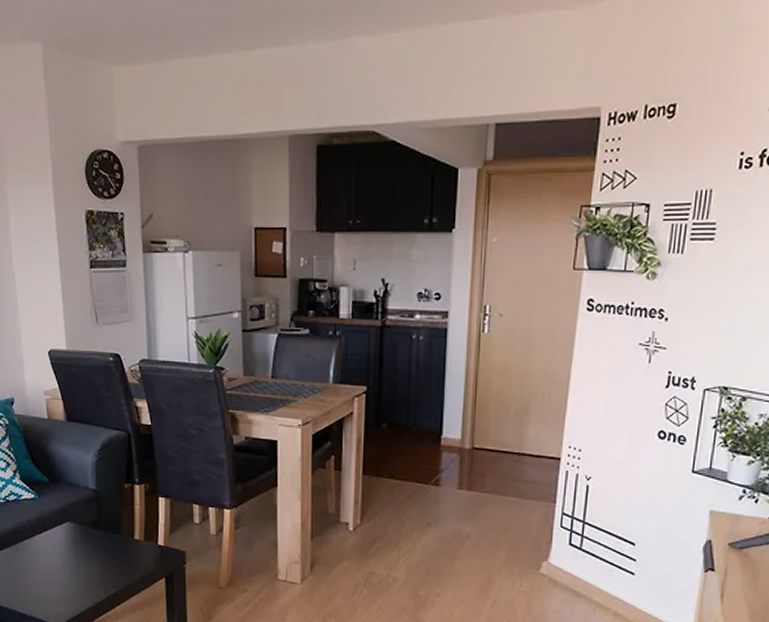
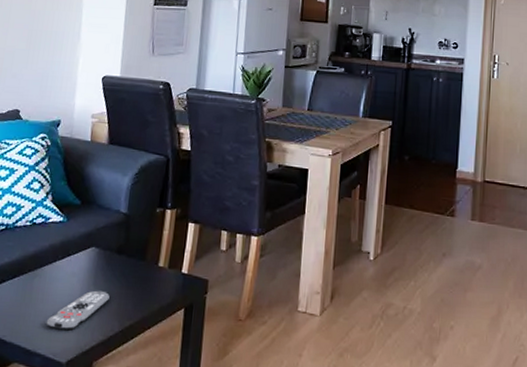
remote control: none [36,561,92,597] -> present [46,290,110,330]

